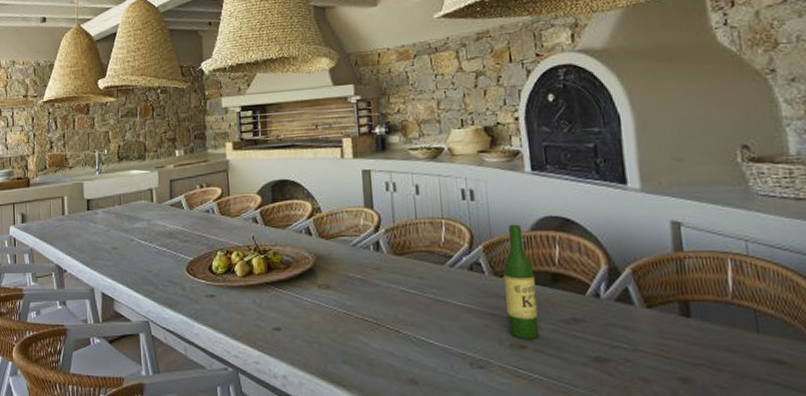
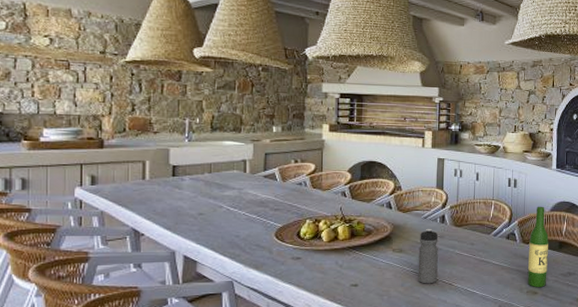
water bottle: none [350,258,379,330] -> present [418,228,438,284]

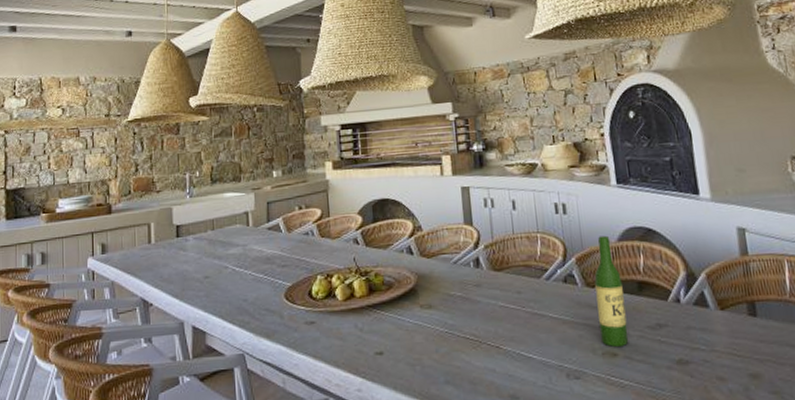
water bottle: present [418,228,438,284] -> none [451,275,480,348]

